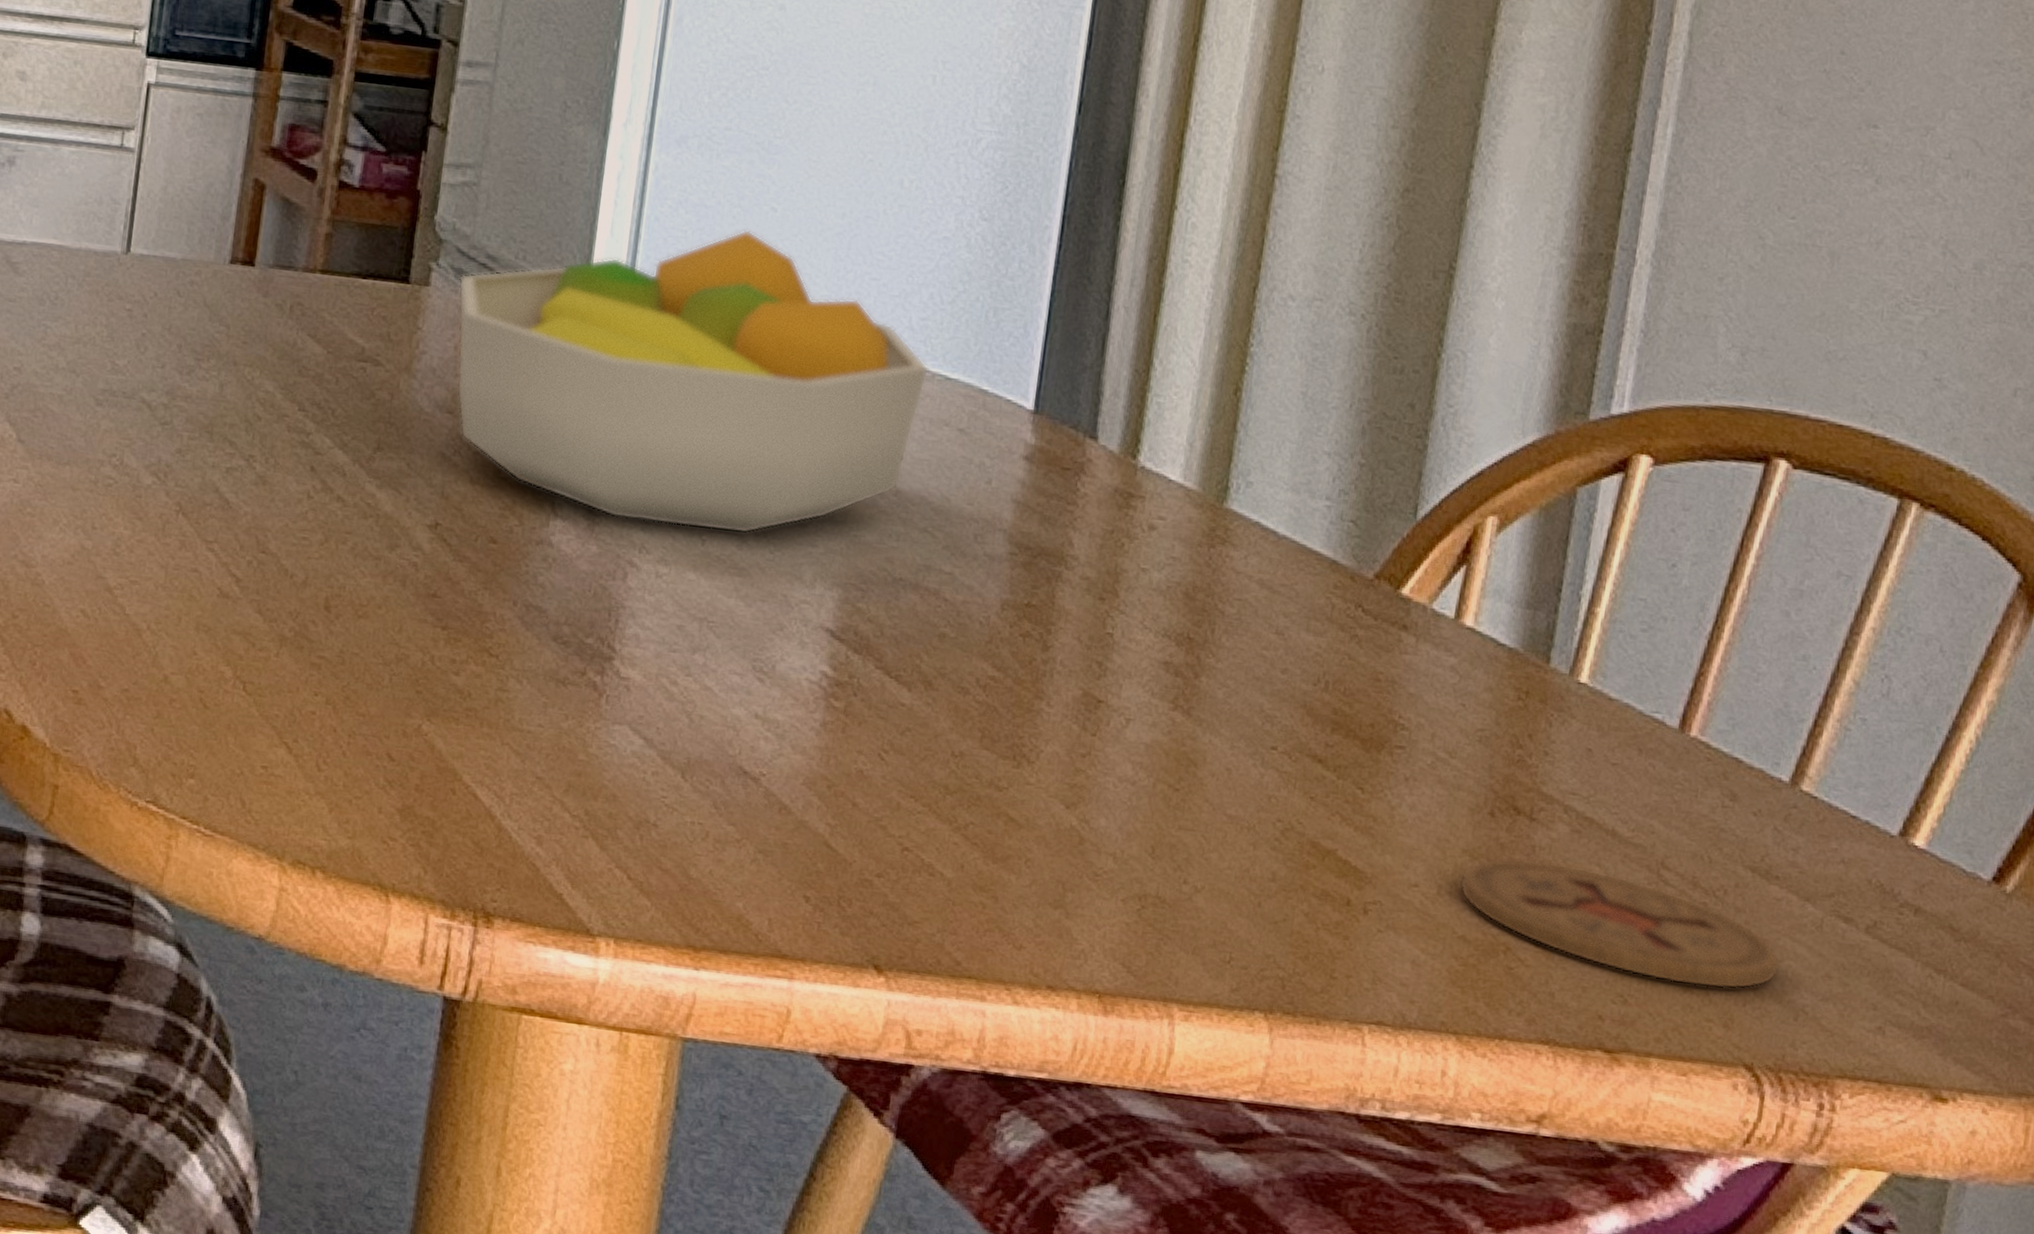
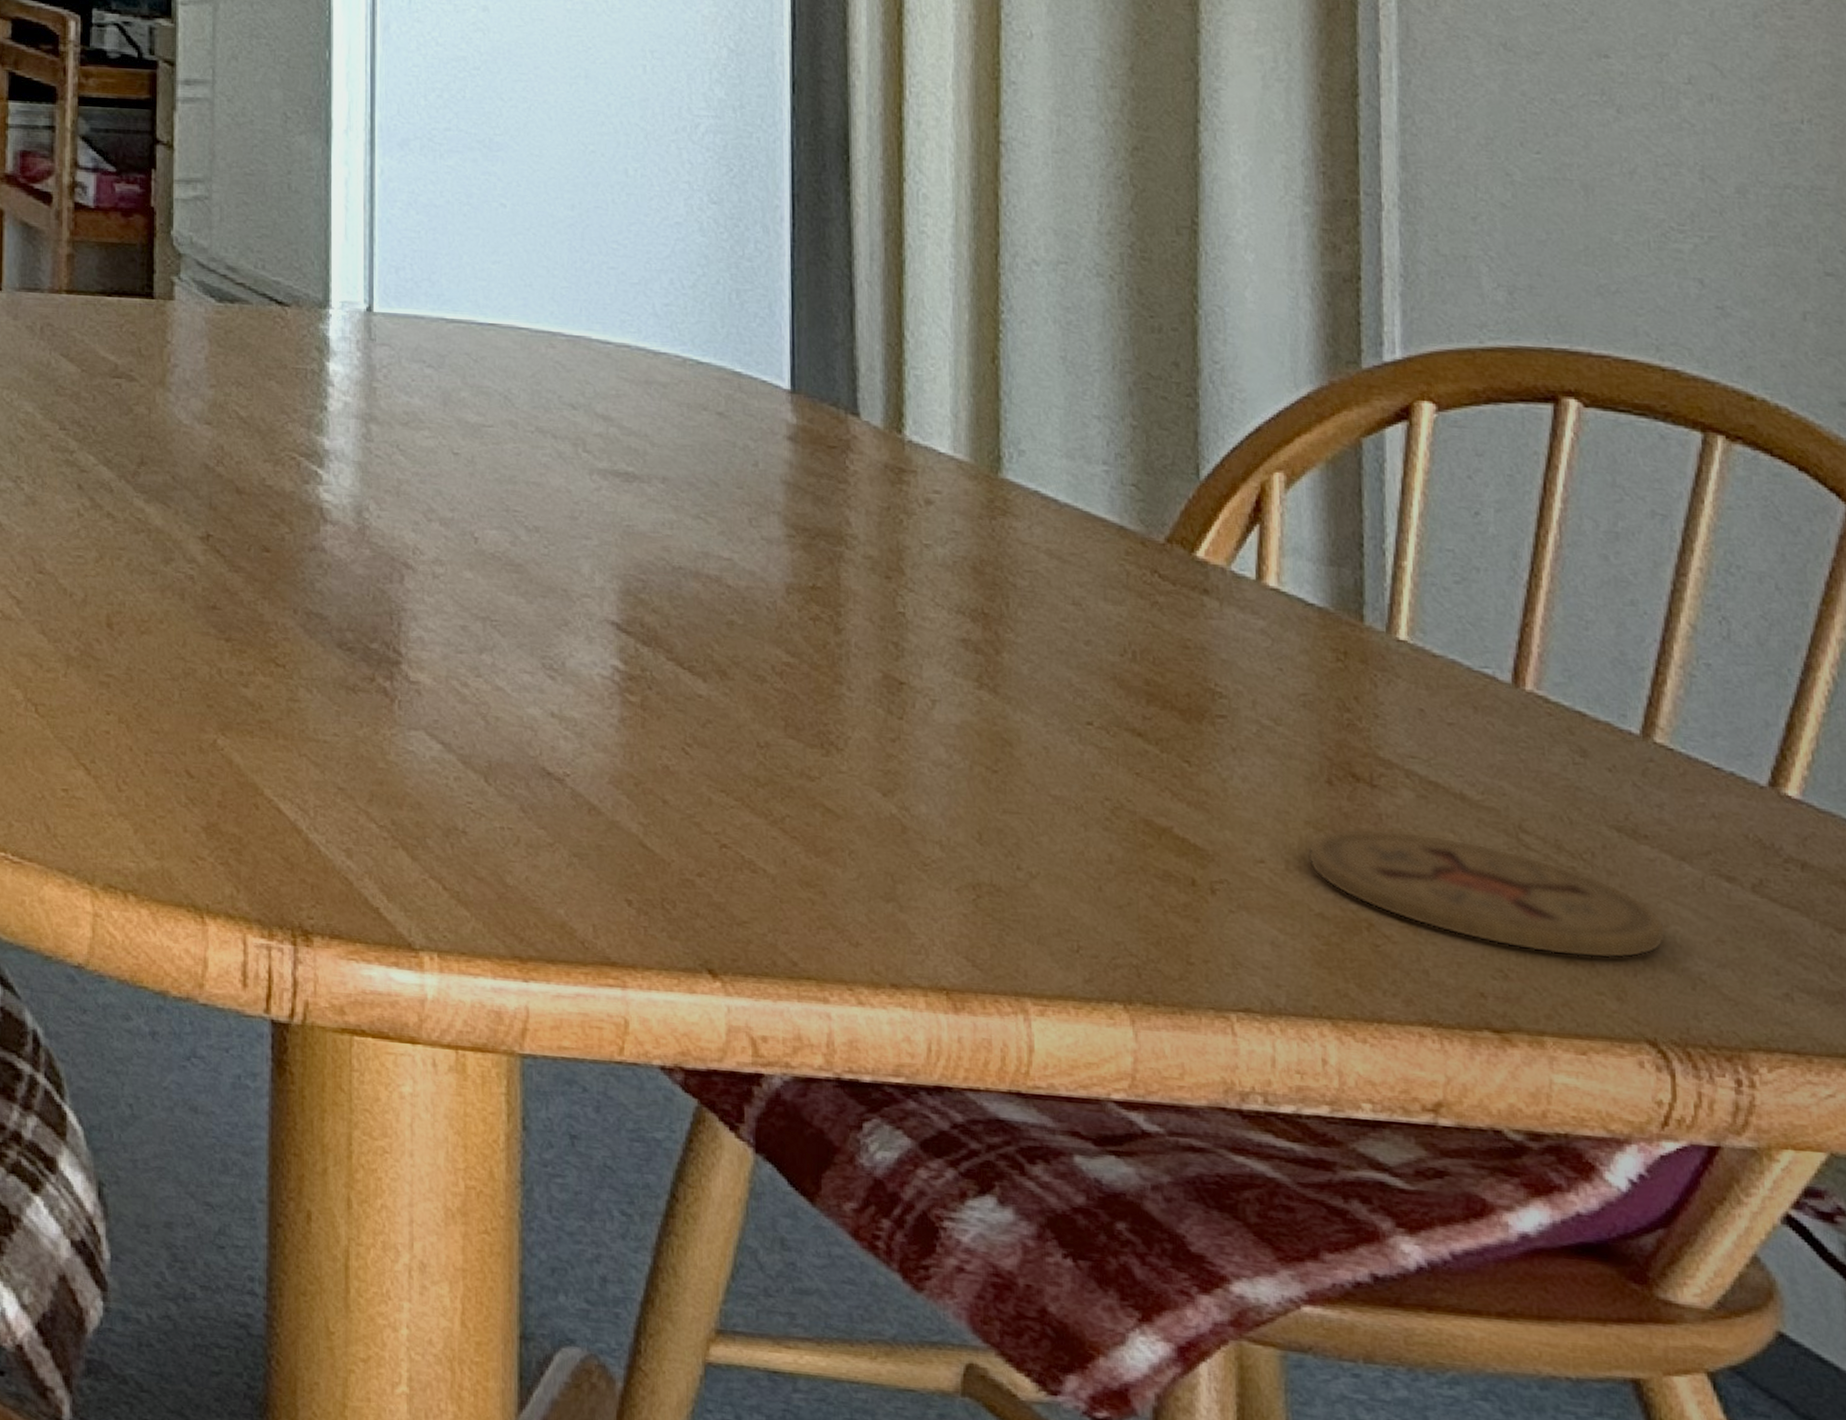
fruit bowl: present [456,230,930,534] -> none [202,227,680,530]

